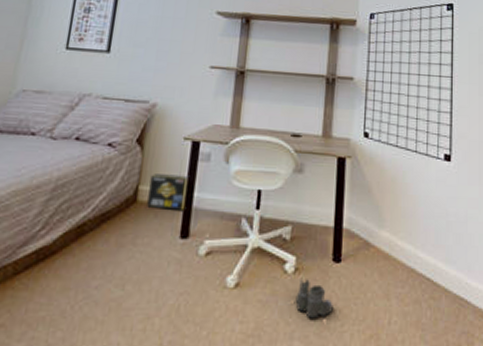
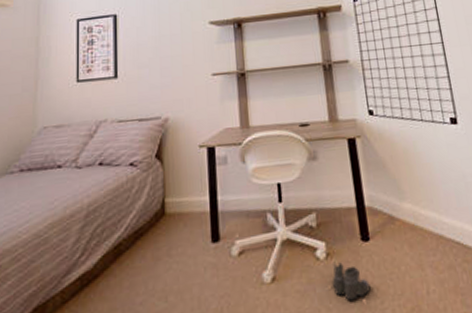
box: present [147,174,189,210] -> none [174,181,213,218]

